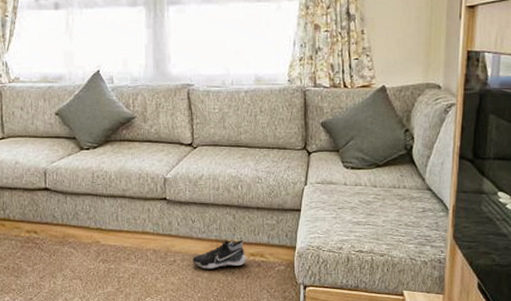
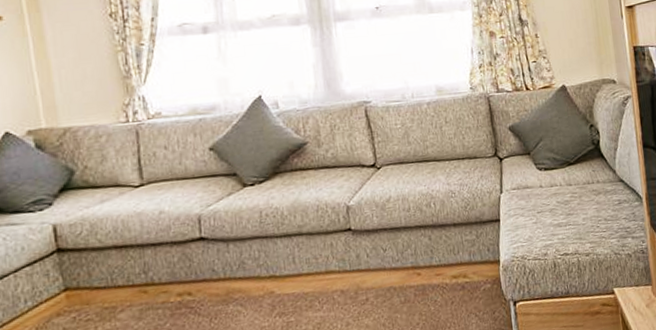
shoe: present [192,238,246,269] -> none [387,262,449,303]

